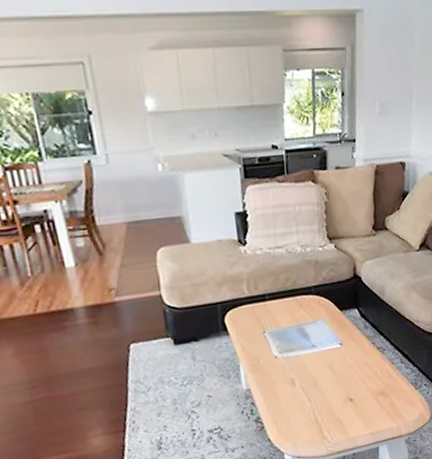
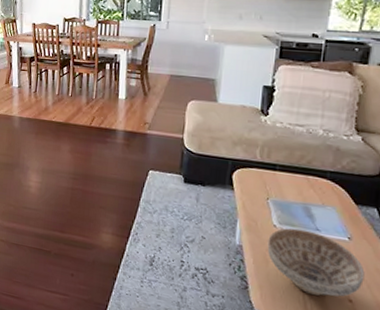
decorative bowl: none [272,349,358,409] -> present [267,228,365,297]

